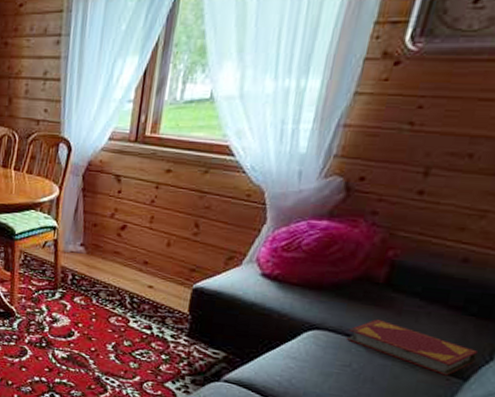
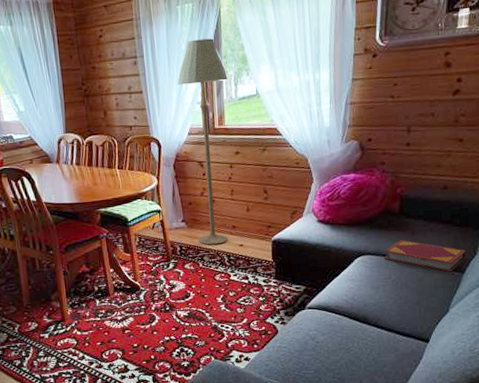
floor lamp: none [97,19,177,281] -> present [178,38,229,245]

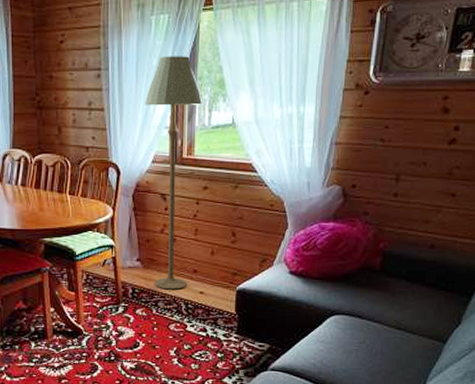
hardback book: present [383,240,467,272] -> none [358,301,451,341]

